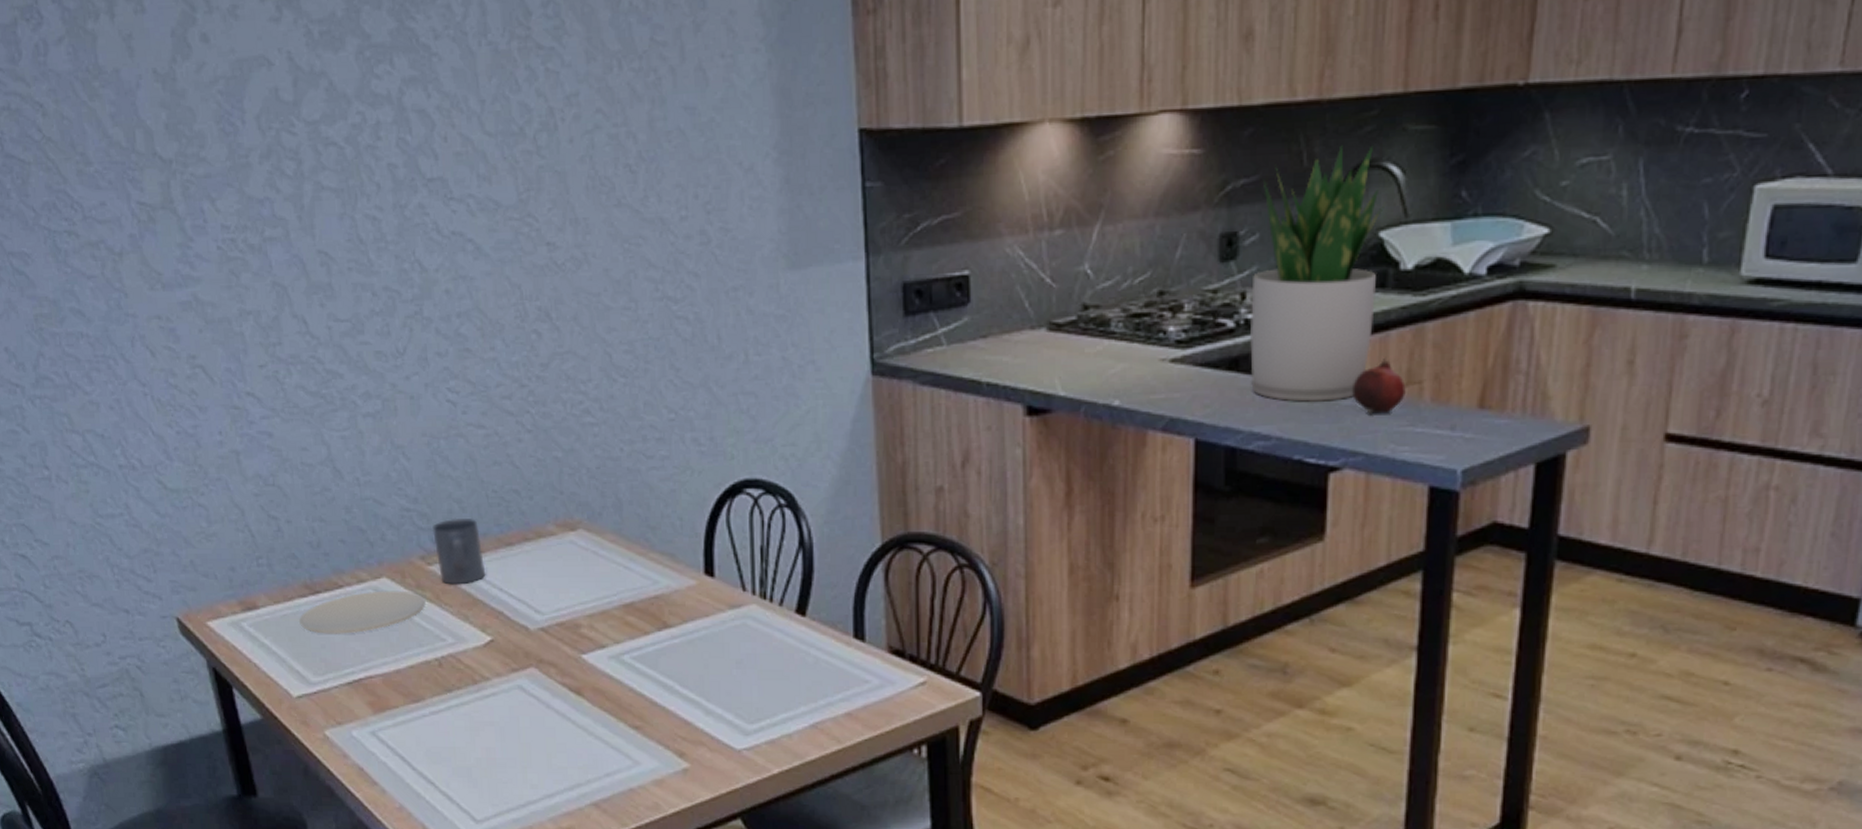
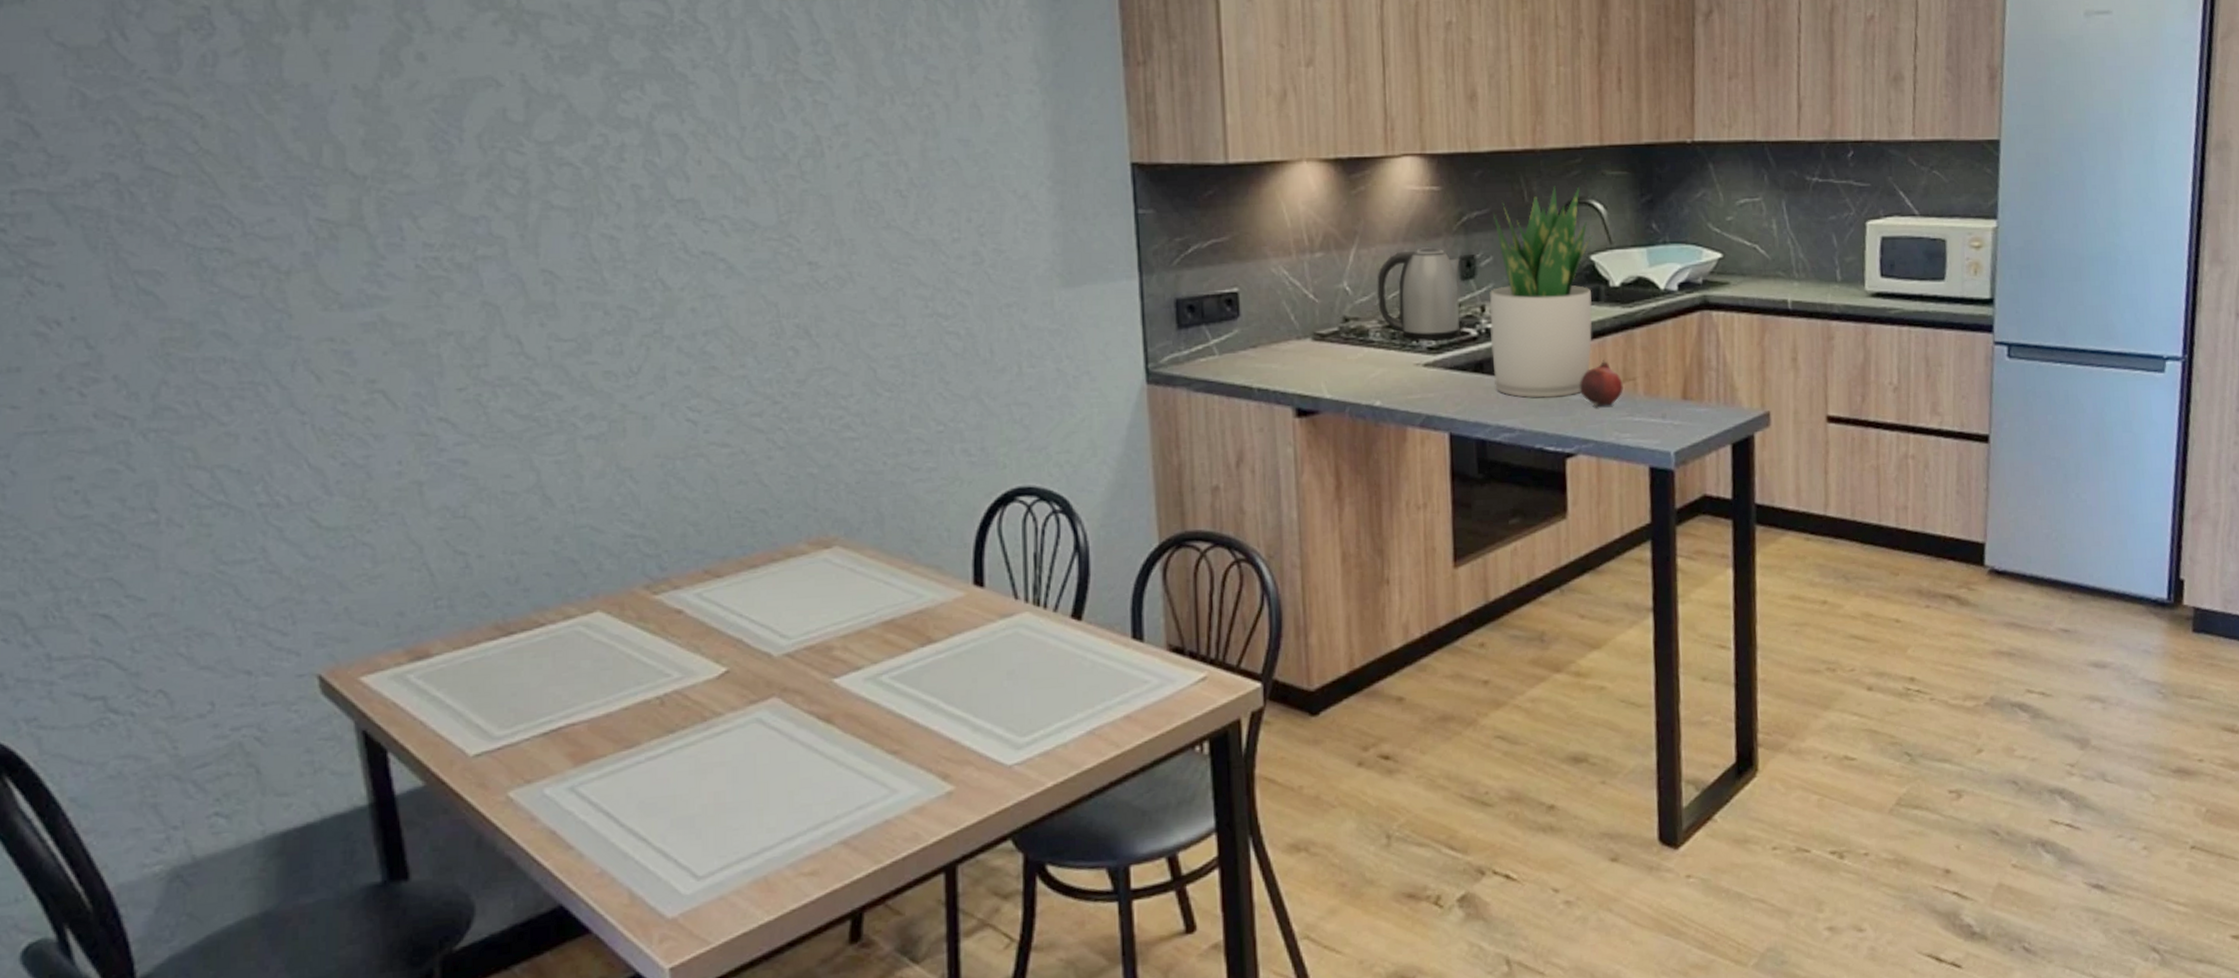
plate: present [299,590,426,634] -> none [485,624,648,680]
cup: present [431,518,486,584] -> none [660,542,724,613]
kettle: none [1122,222,1220,333] -> present [1377,247,1461,341]

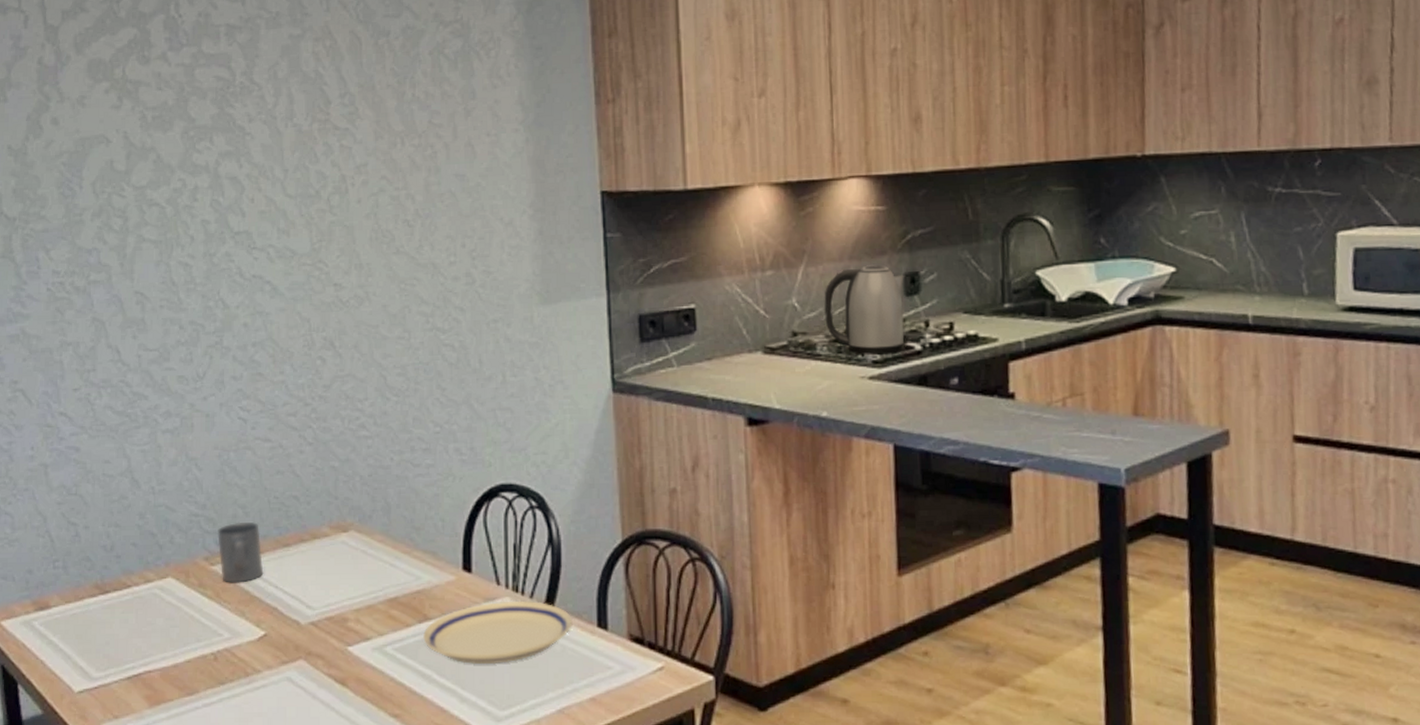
cup: none [660,542,724,613] -> present [216,522,264,582]
plate: none [927,614,1104,688] -> present [423,600,573,665]
planter: present [1490,186,1595,399] -> none [934,203,1041,413]
fruit: present [1580,359,1623,407] -> none [1025,373,1071,421]

